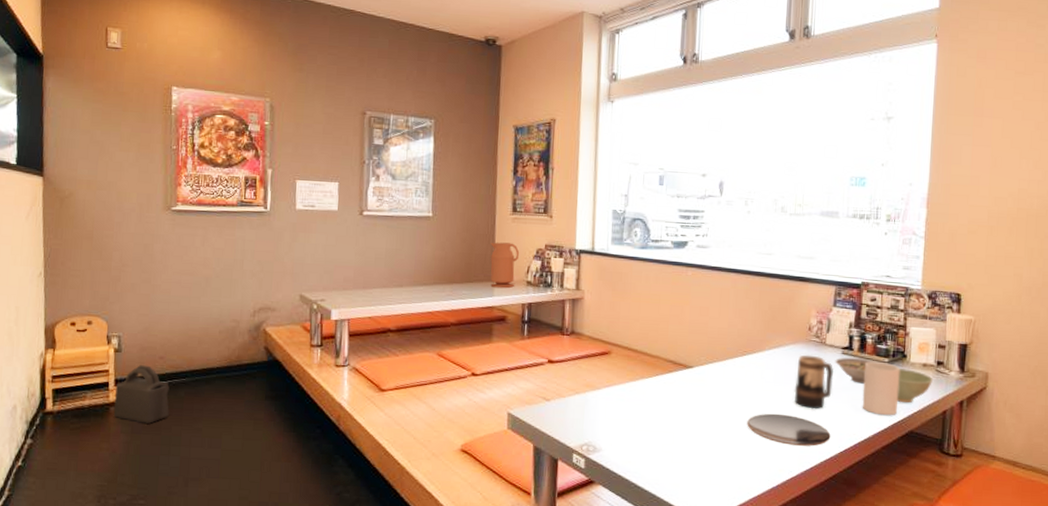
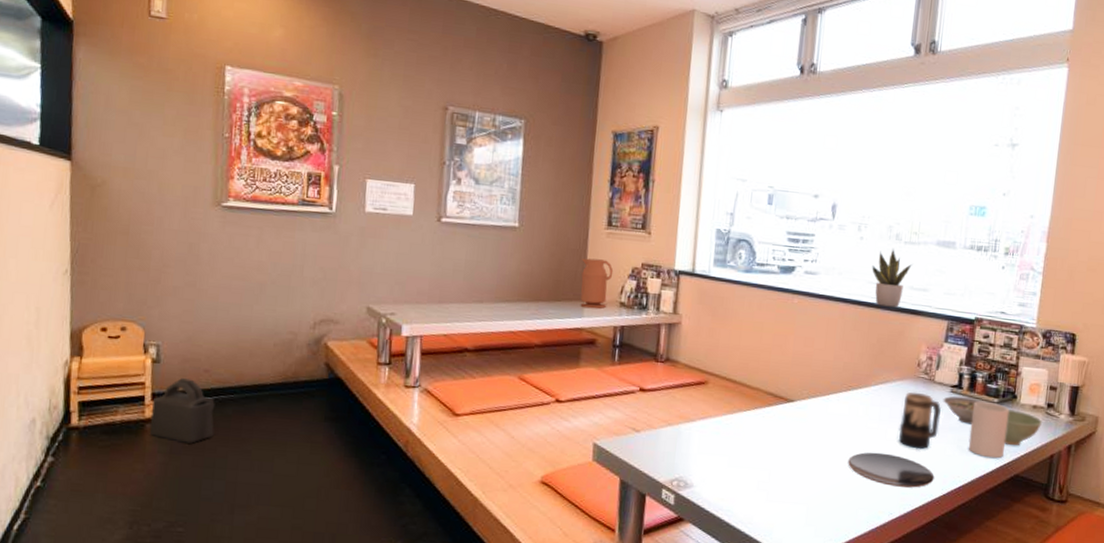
potted plant: none [760,220,798,277] -> present [871,248,912,309]

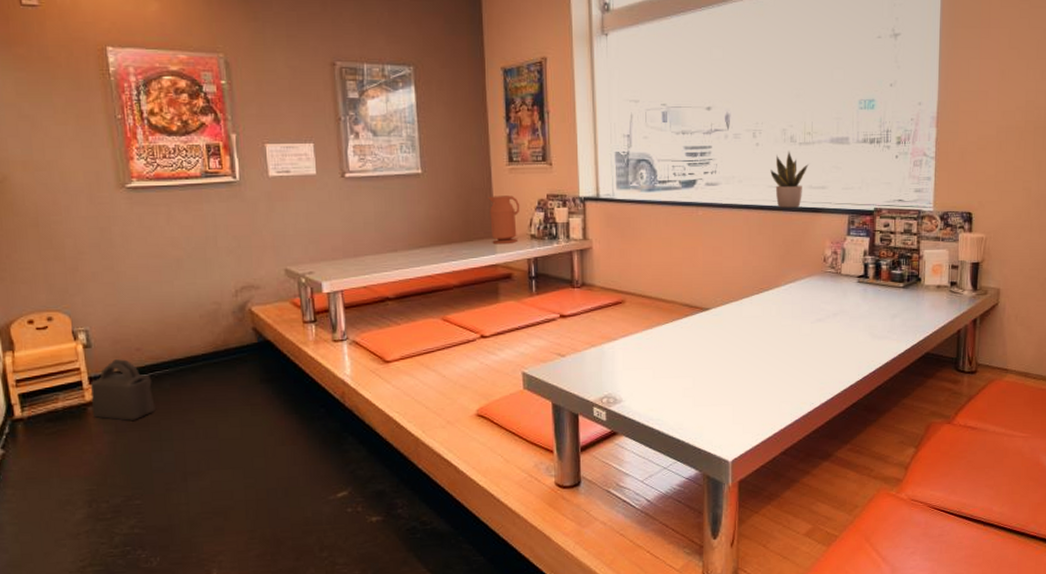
plate: present [848,452,935,488] -> none [767,347,850,378]
beer mug: present [898,391,941,450] -> none [812,286,851,340]
soup bowl: present [943,396,986,424] -> none [851,285,892,311]
cup: present [968,401,1010,459] -> none [879,287,915,340]
bowl: present [1003,410,1043,446] -> none [912,292,948,326]

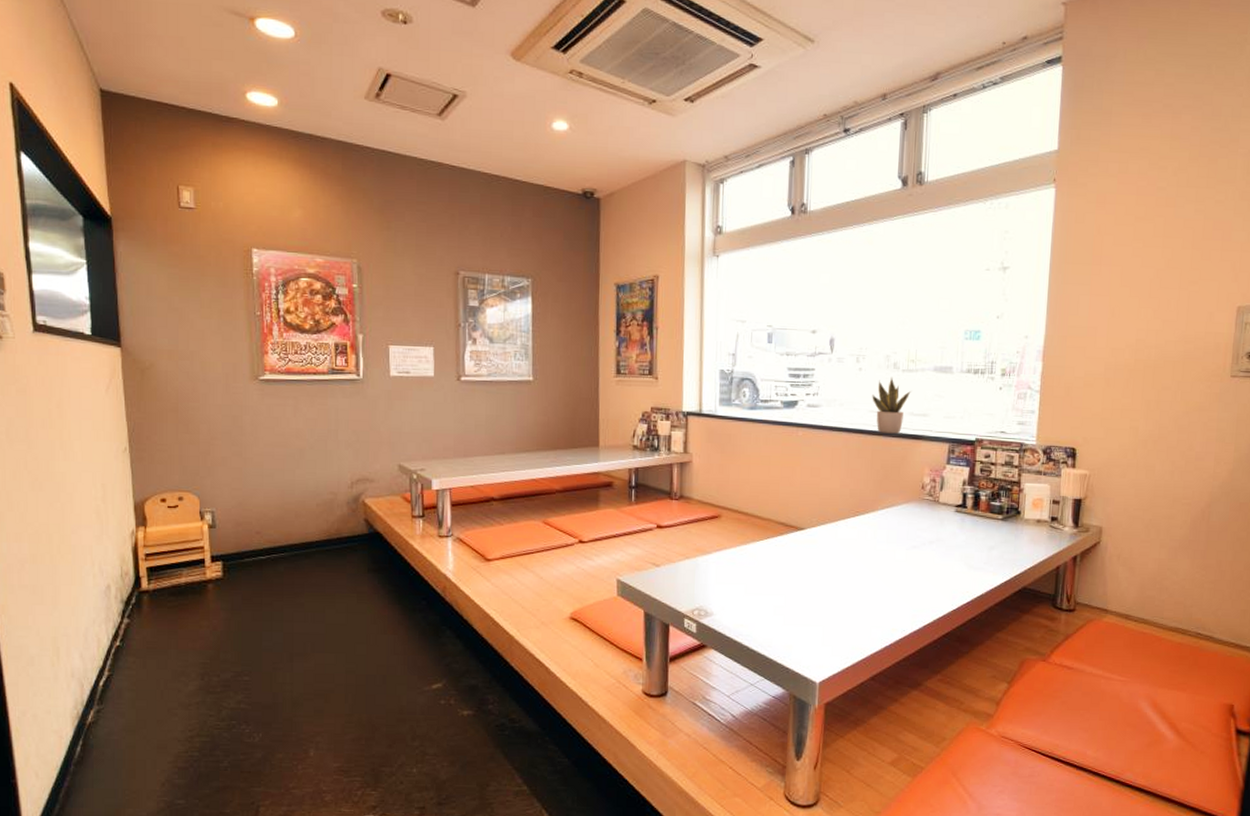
handbag: present [90,359,155,421] -> none [211,541,269,600]
water jug: present [488,195,520,245] -> none [594,406,625,453]

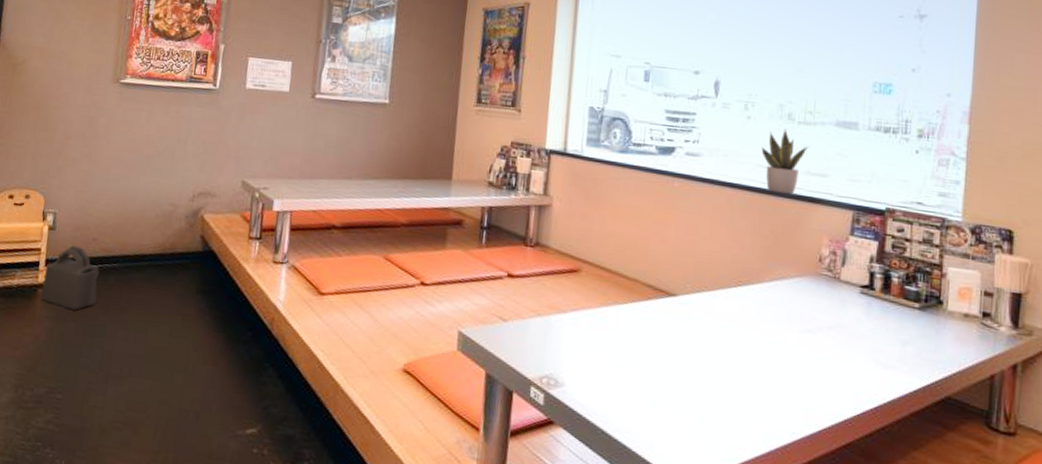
handbag: none [211,541,269,600] -> present [41,245,100,310]

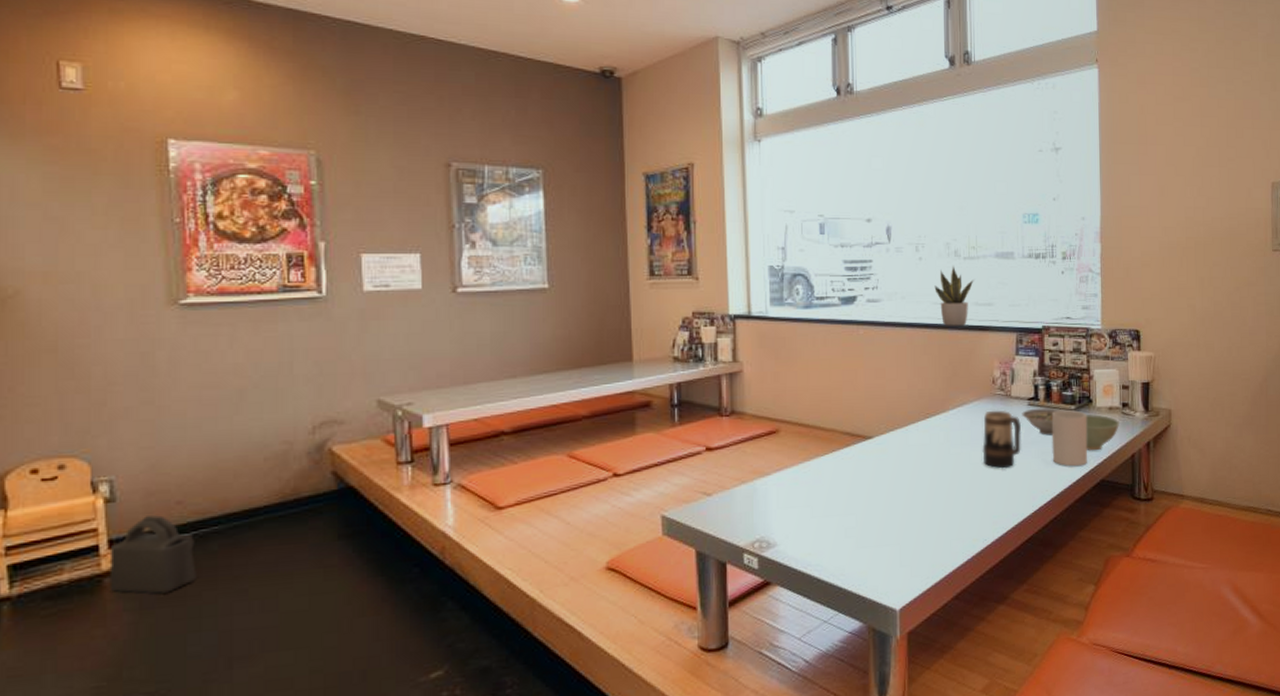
beer mug: none [799,290,850,359] -> present [982,410,1022,469]
soup bowl: none [851,298,904,332] -> present [1022,408,1063,435]
cup: none [885,305,935,376] -> present [1051,409,1088,467]
bowl: none [929,317,978,361] -> present [1085,414,1120,451]

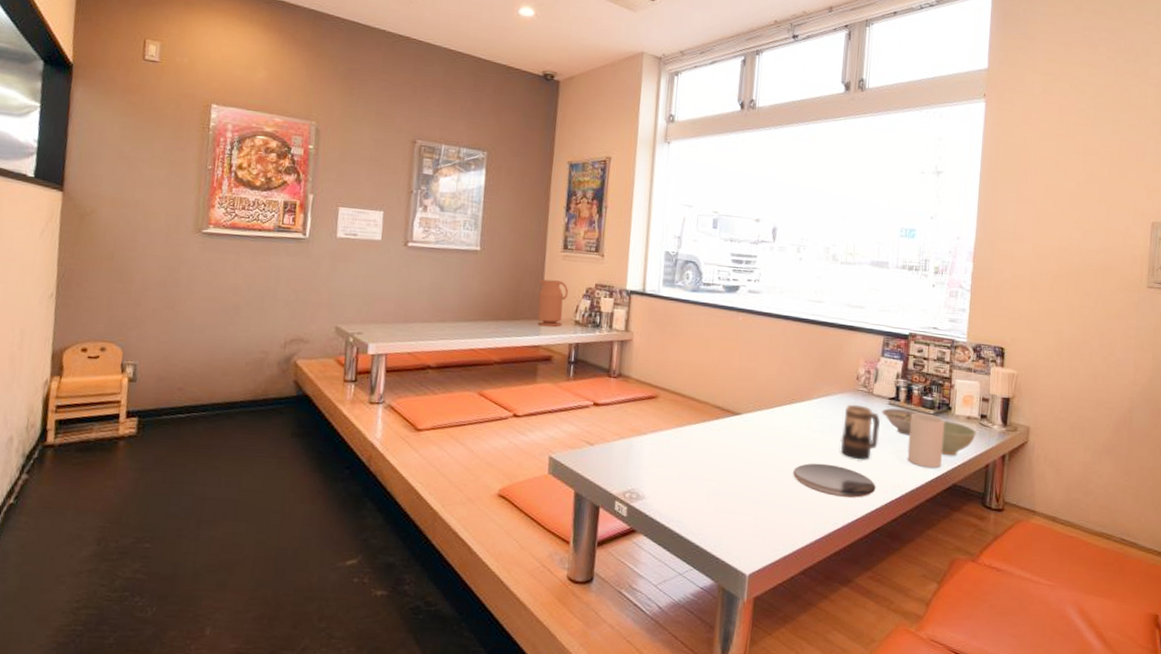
handbag: present [109,515,197,594] -> none [122,396,187,460]
water jug: none [625,313,662,369] -> present [537,279,569,327]
potted plant: present [934,265,974,328] -> none [811,268,849,325]
plate: none [935,478,1023,511] -> present [793,463,876,498]

